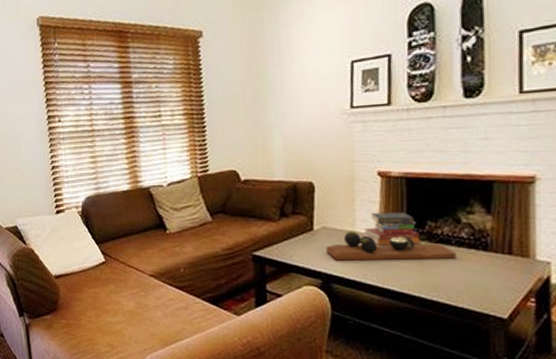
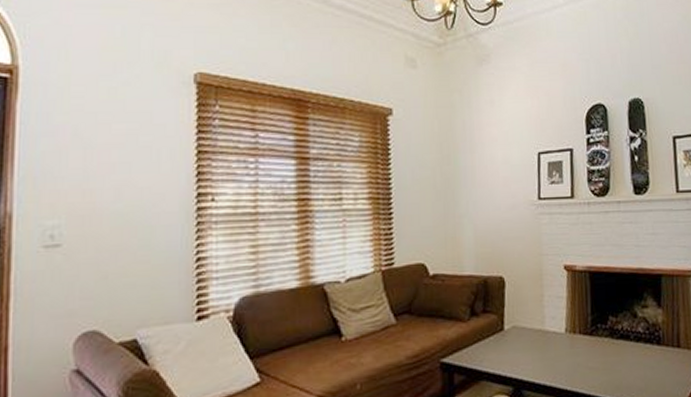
decorative tray: present [326,230,457,261] -> none [517,329,636,364]
books: present [364,212,420,245] -> none [553,307,603,344]

